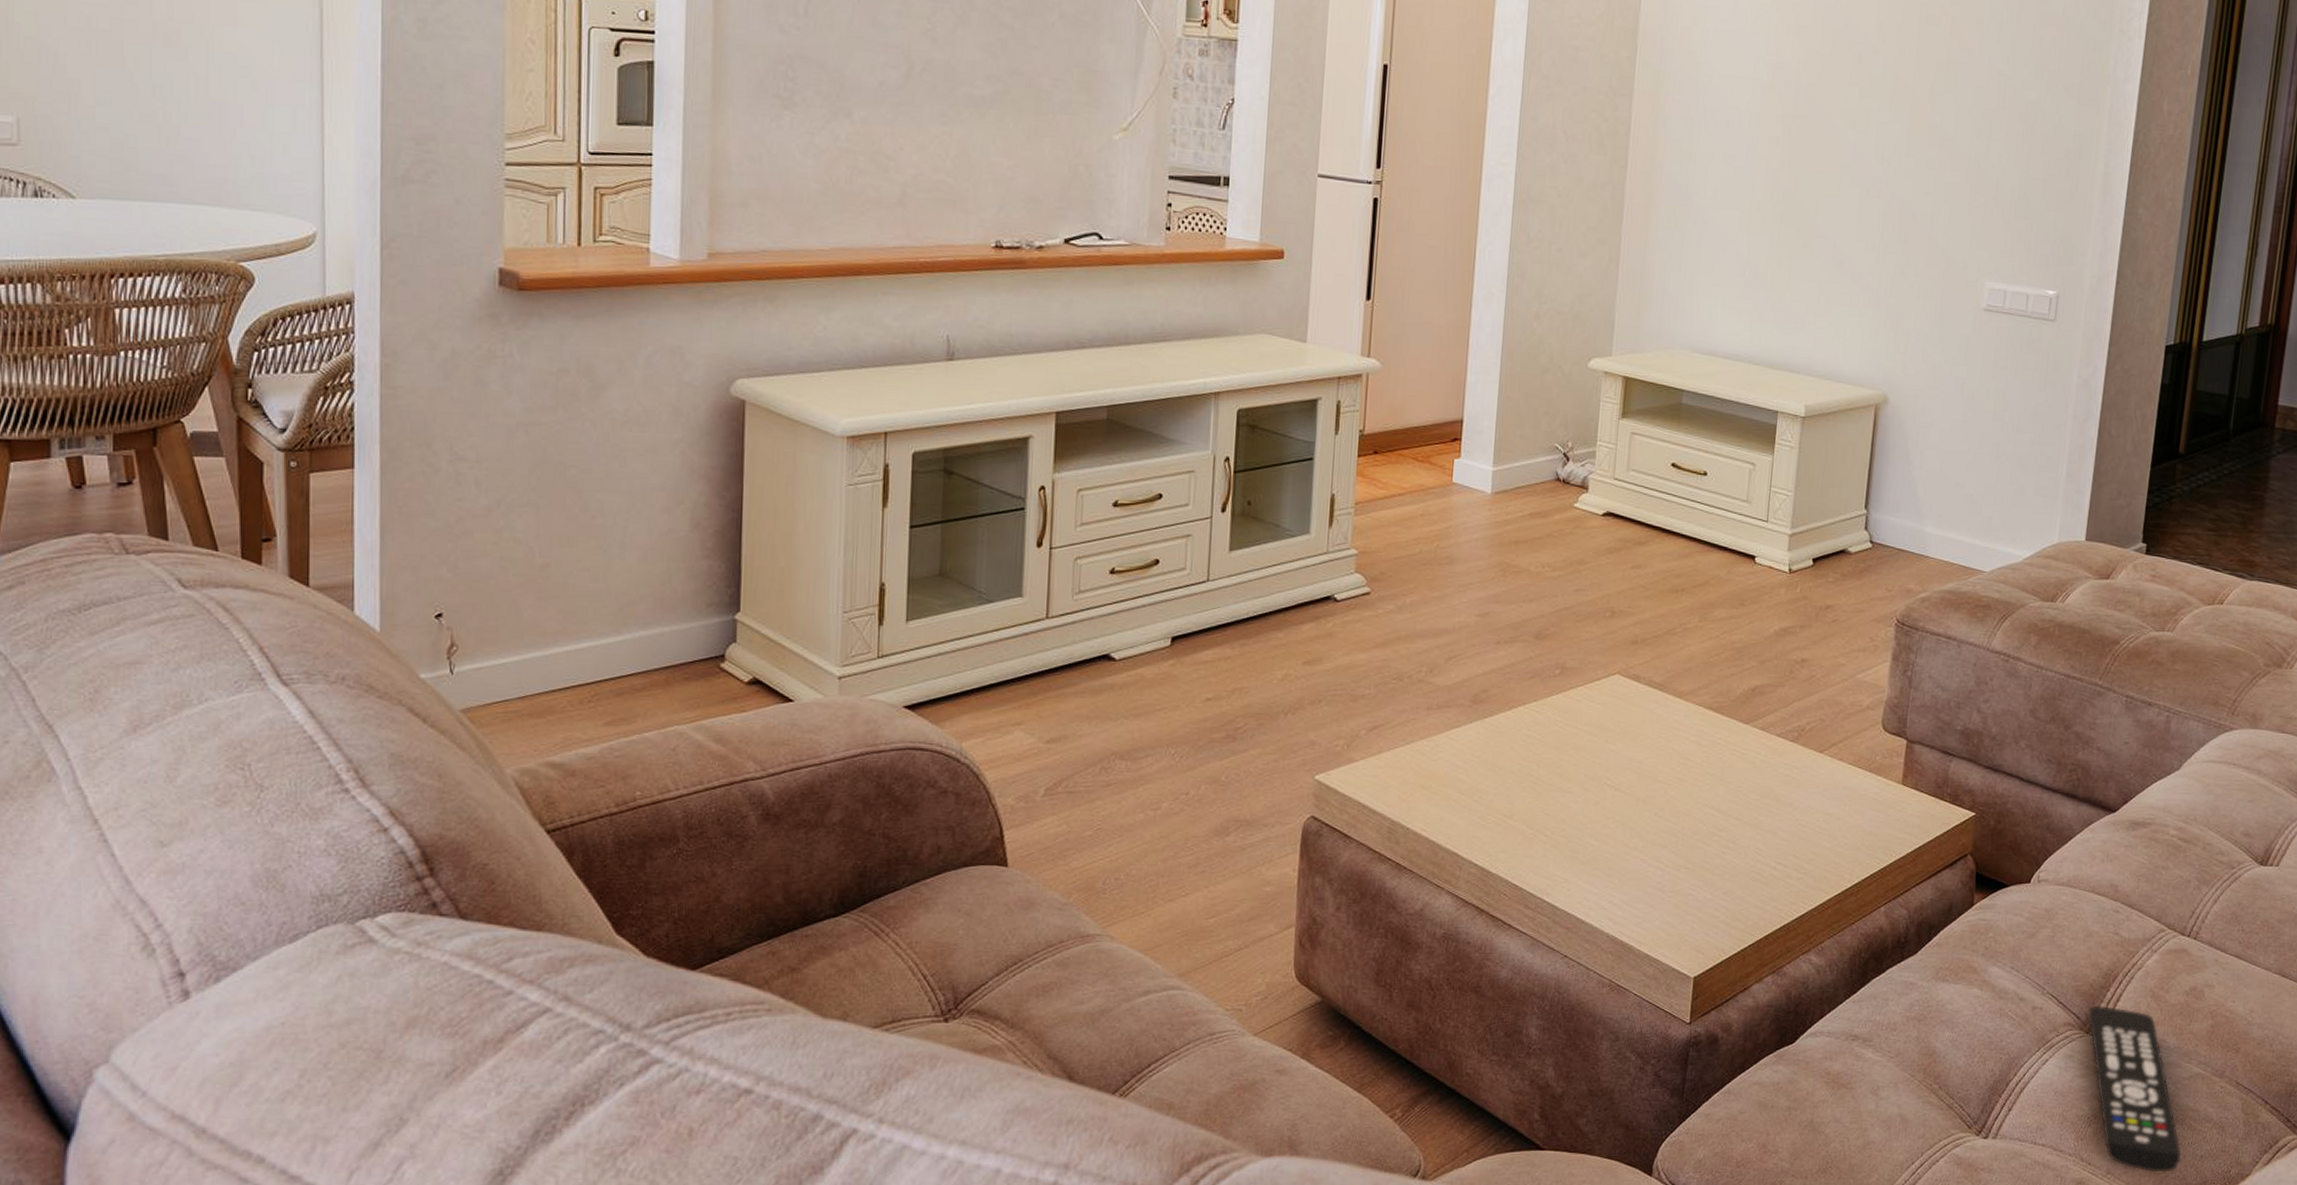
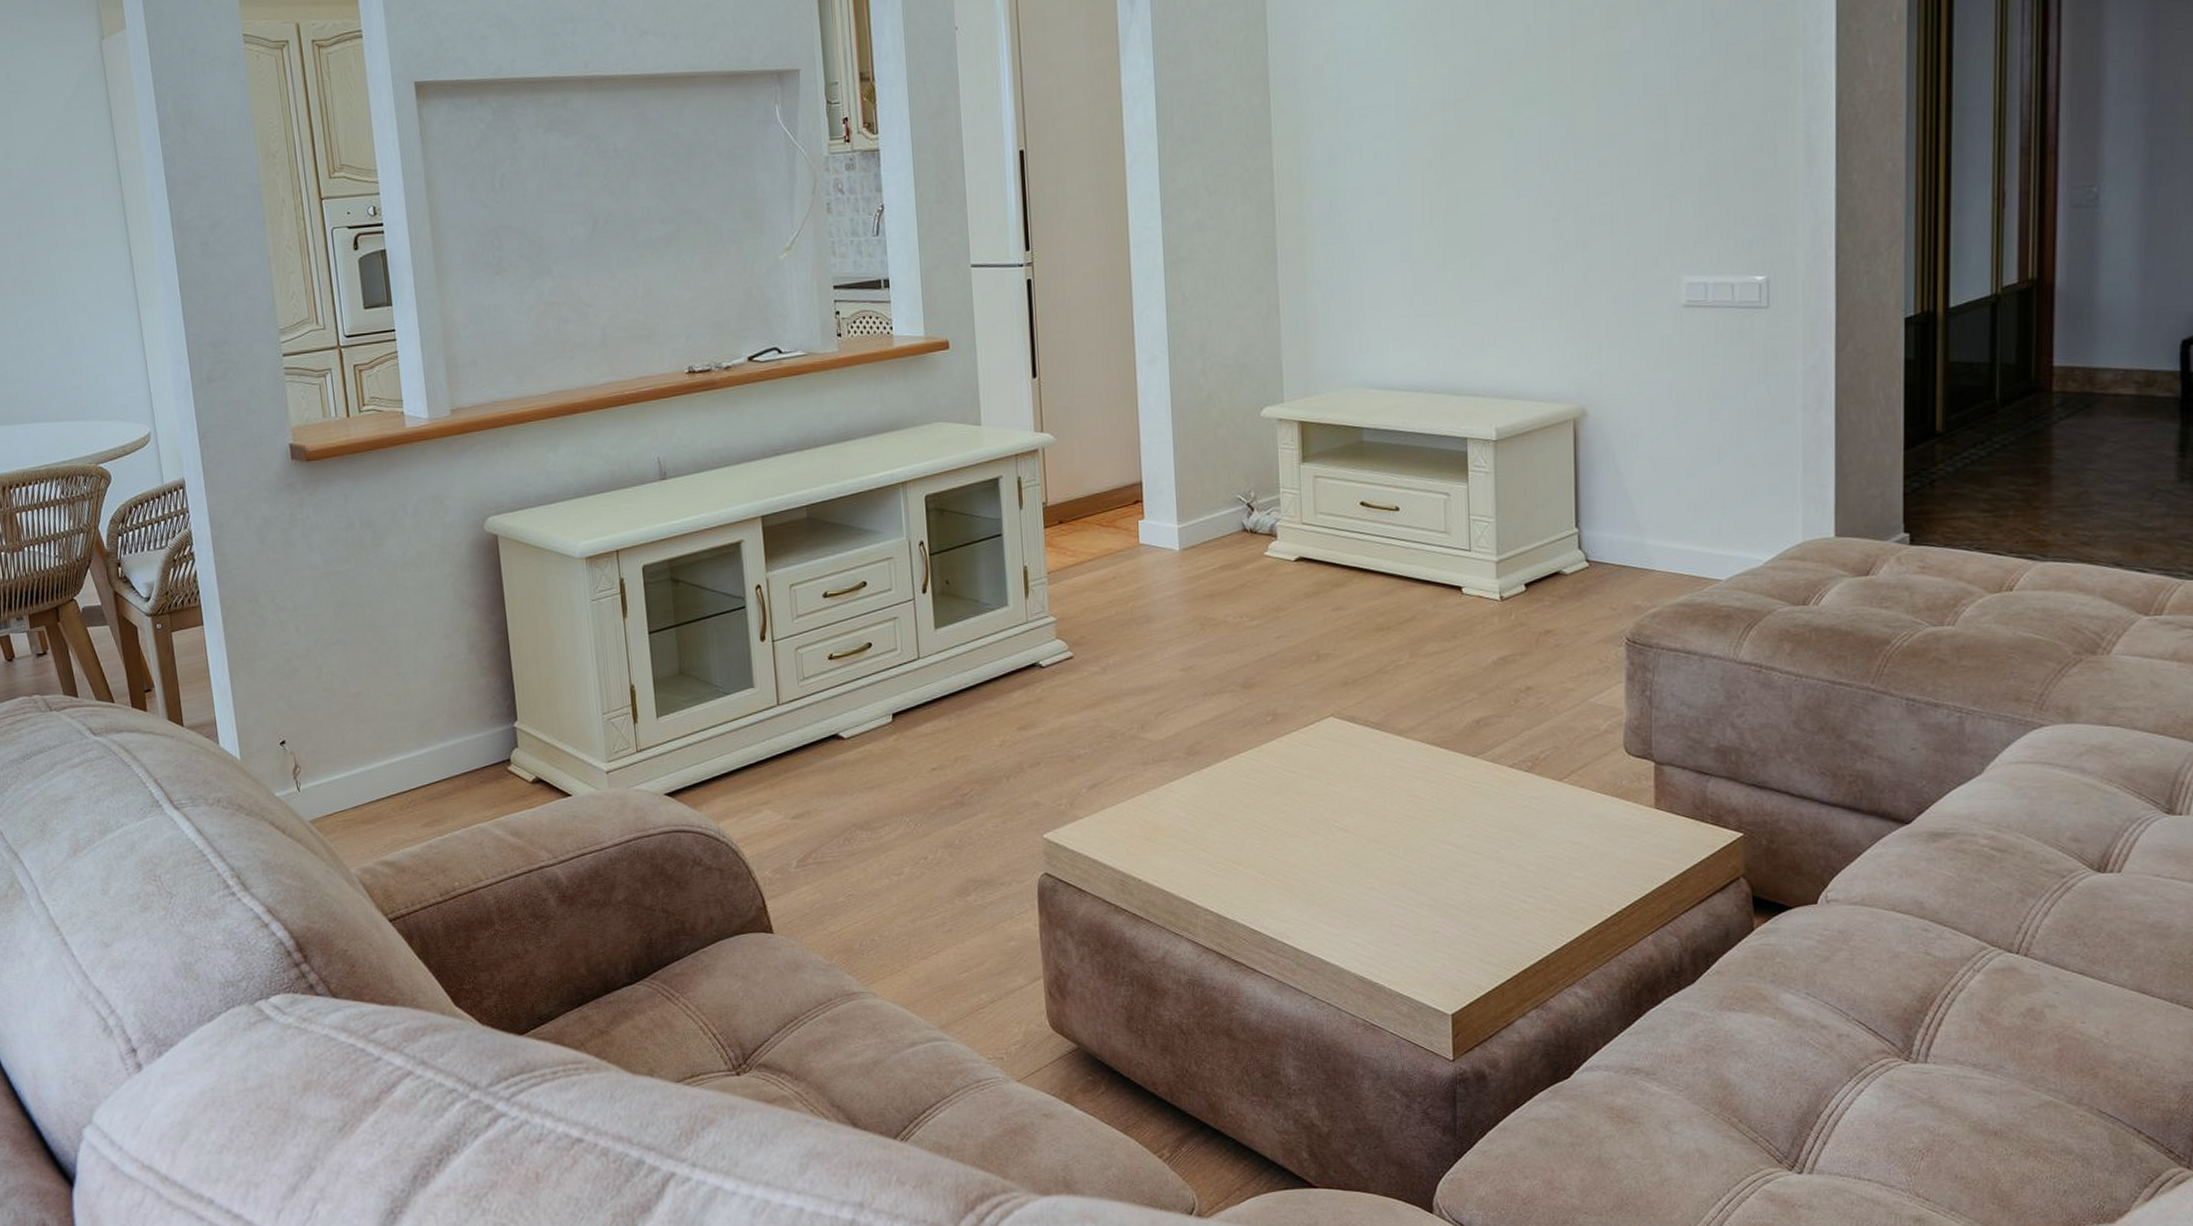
remote control: present [2088,1005,2182,1173] -> none [1906,1031,2039,1209]

